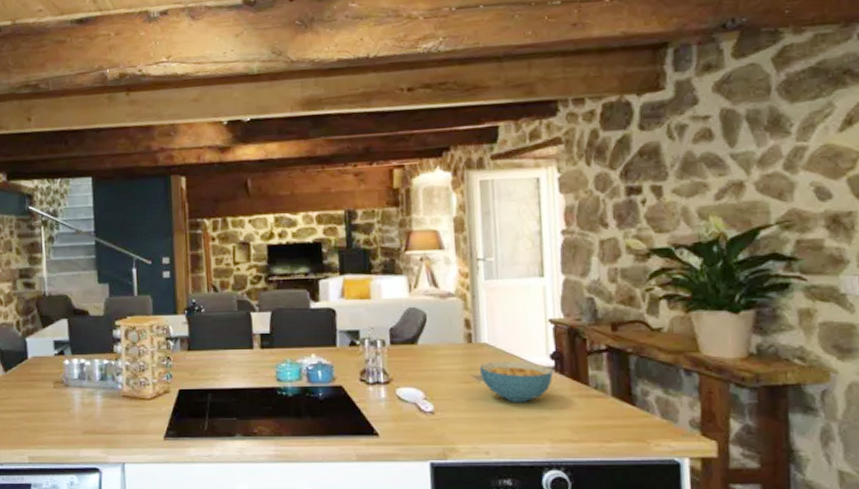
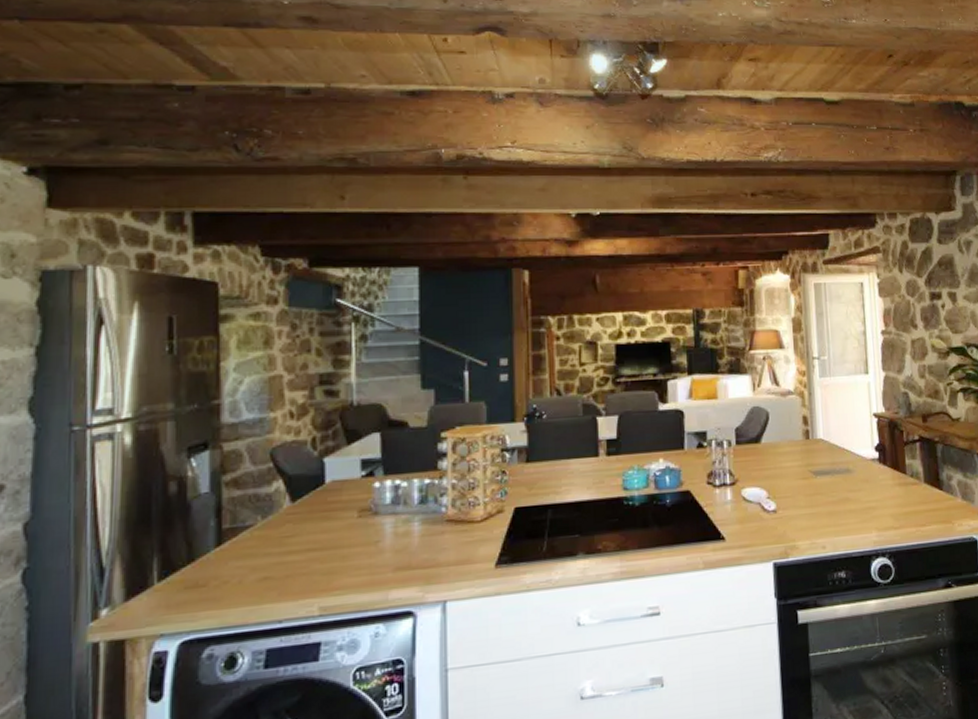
cereal bowl: present [479,361,554,402] -> none [815,455,878,495]

